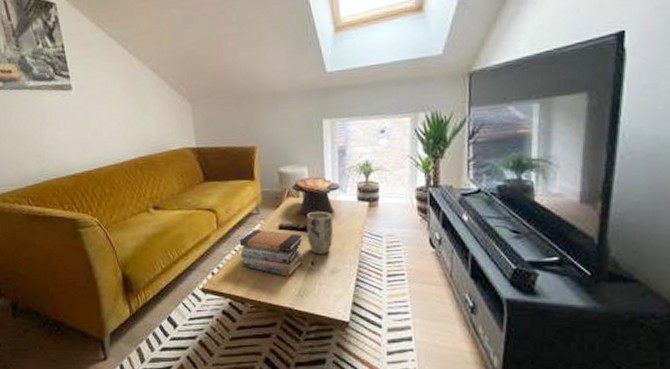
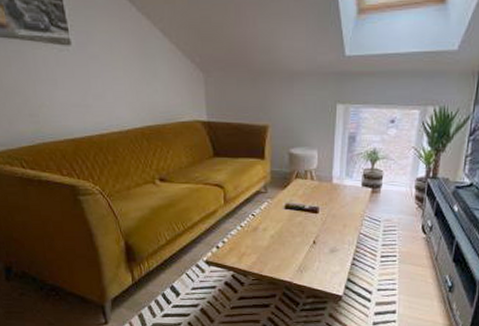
book stack: present [239,229,303,277] -> none [245,208,307,253]
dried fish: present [292,176,340,216] -> none [301,161,347,197]
plant pot: present [306,211,334,255] -> none [311,193,337,234]

